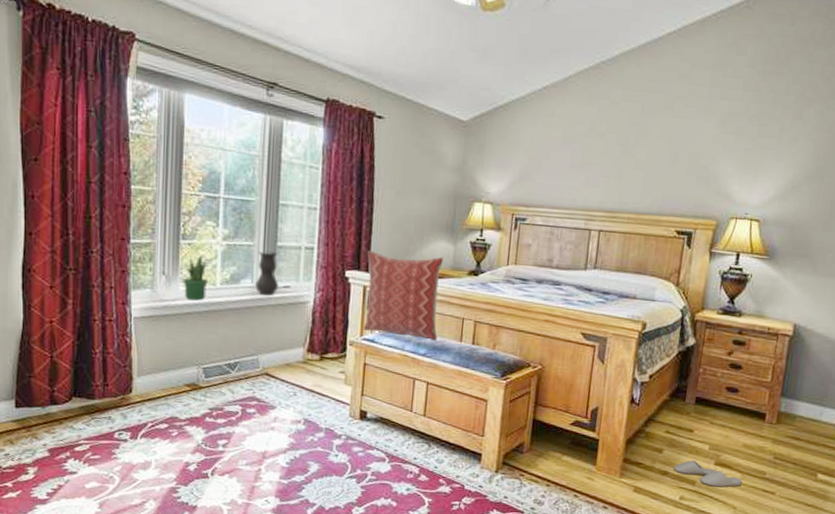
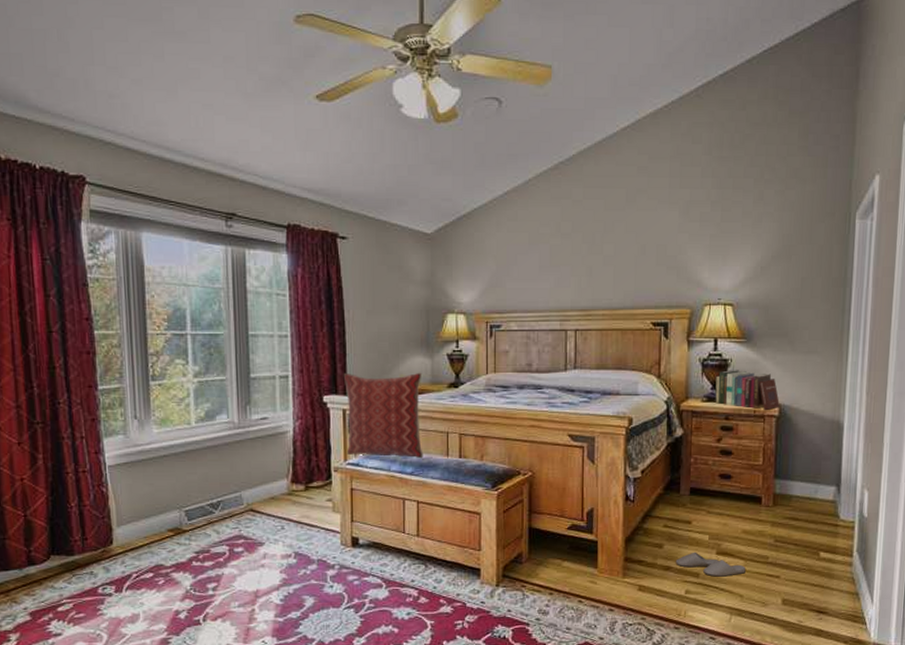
planter: present [183,254,208,302] -> none [156,395,182,443]
vase: present [255,251,279,297] -> none [231,384,256,431]
books: none [730,285,795,329] -> present [715,370,780,410]

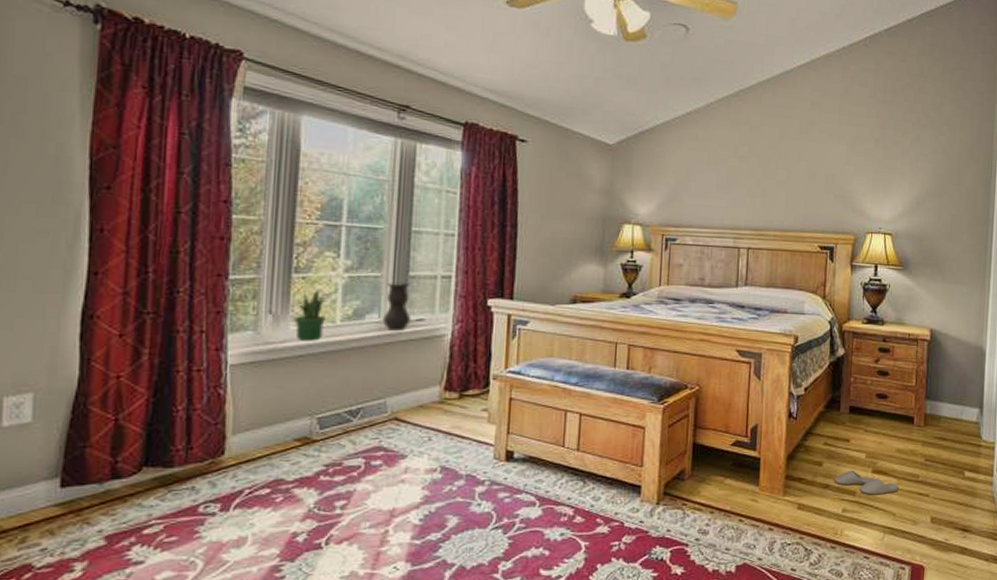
planter: none [156,395,182,443] -> present [294,289,326,342]
vase: none [231,384,256,431] -> present [383,282,411,332]
pillow: present [343,372,423,459] -> none [508,277,595,369]
books: present [715,370,780,410] -> none [874,295,931,334]

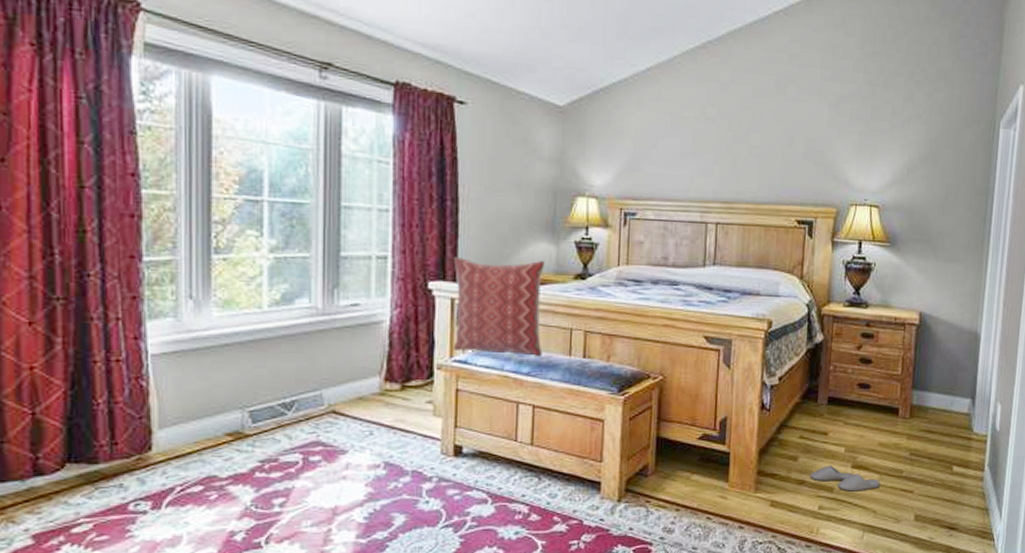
planter: present [294,289,326,342] -> none [217,272,251,330]
vase: present [383,282,411,332] -> none [314,263,345,318]
pillow: none [508,277,595,369] -> present [453,257,546,358]

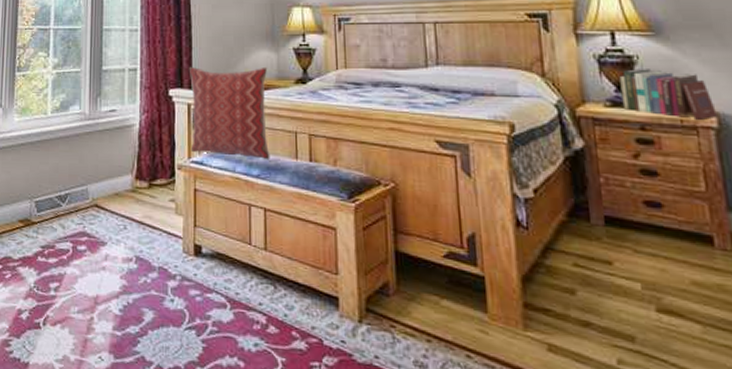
slippers: present [809,465,880,492] -> none [596,304,706,346]
books: none [857,274,920,318] -> present [619,69,717,120]

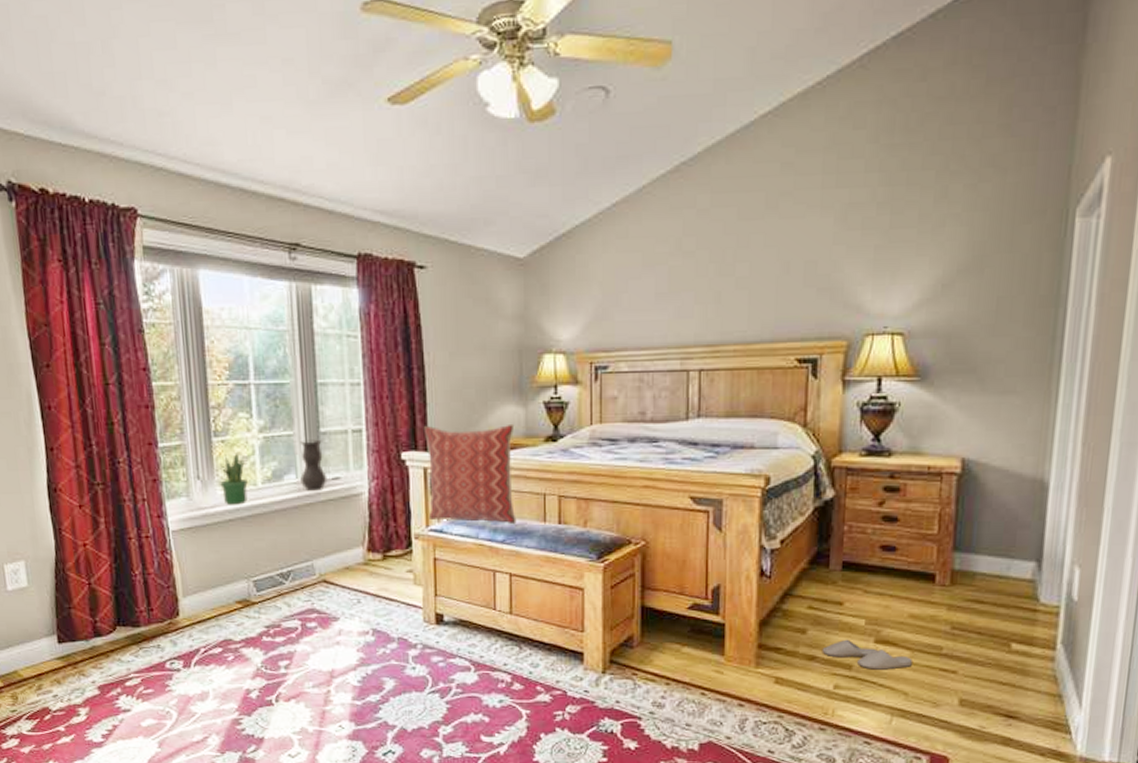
planter: none [17,85,40,132] -> present [220,453,248,506]
vase: none [83,76,105,122] -> present [300,439,327,492]
slippers: none [596,304,706,346] -> present [822,639,912,670]
books: present [619,69,717,120] -> none [877,416,963,466]

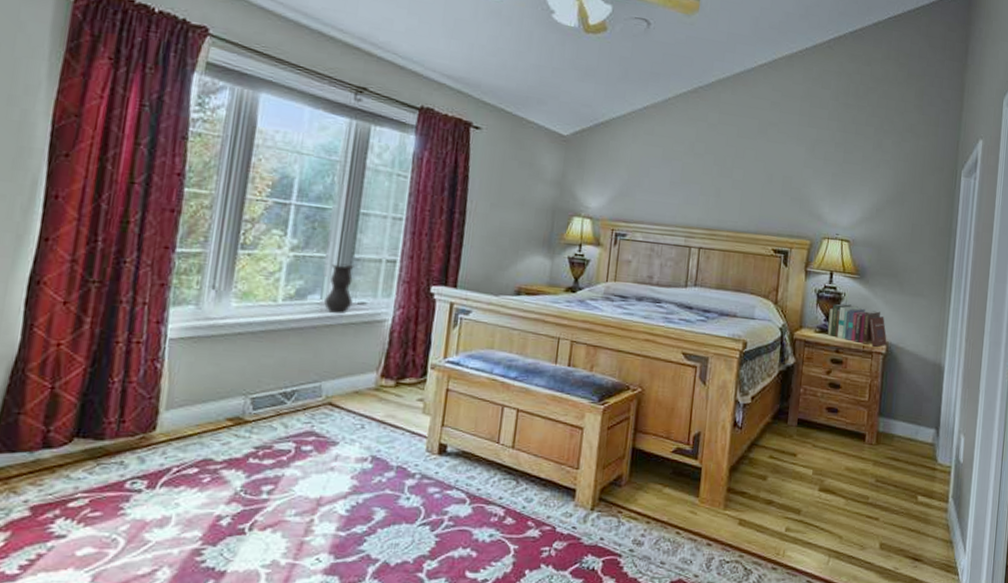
planter: present [220,453,248,506] -> none [236,266,269,320]
pillow: present [423,423,517,525] -> none [447,265,540,364]
slippers: present [822,639,912,670] -> none [778,486,846,515]
books: none [877,416,963,466] -> present [827,303,887,347]

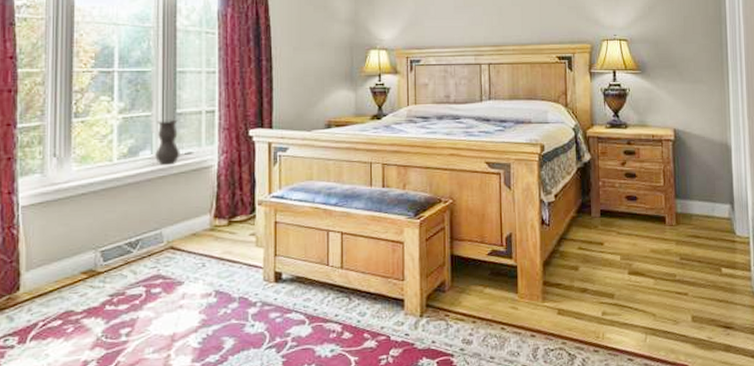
books: present [827,303,887,347] -> none [617,98,674,135]

